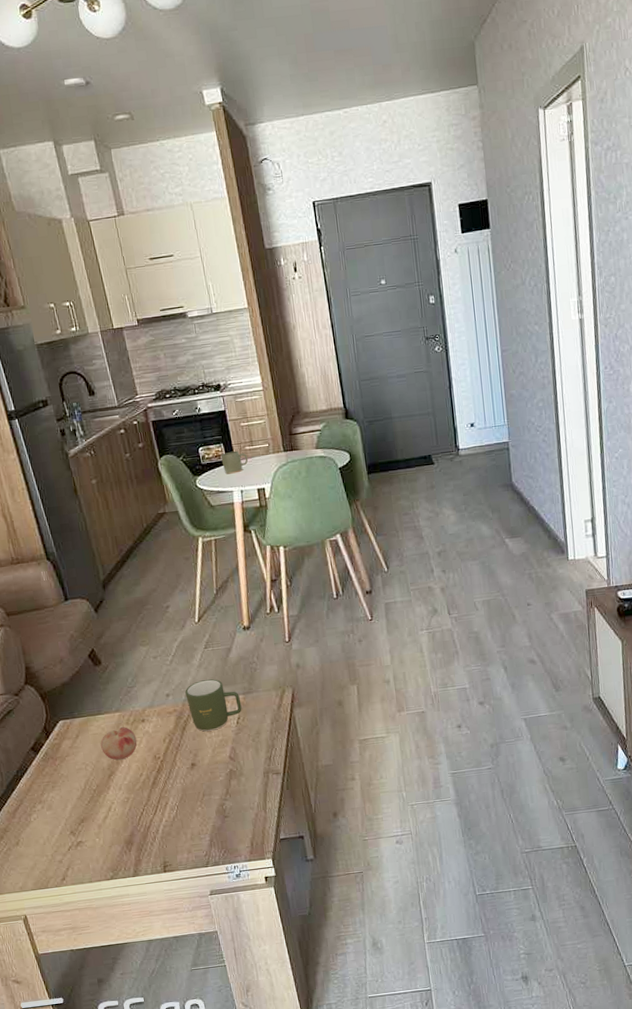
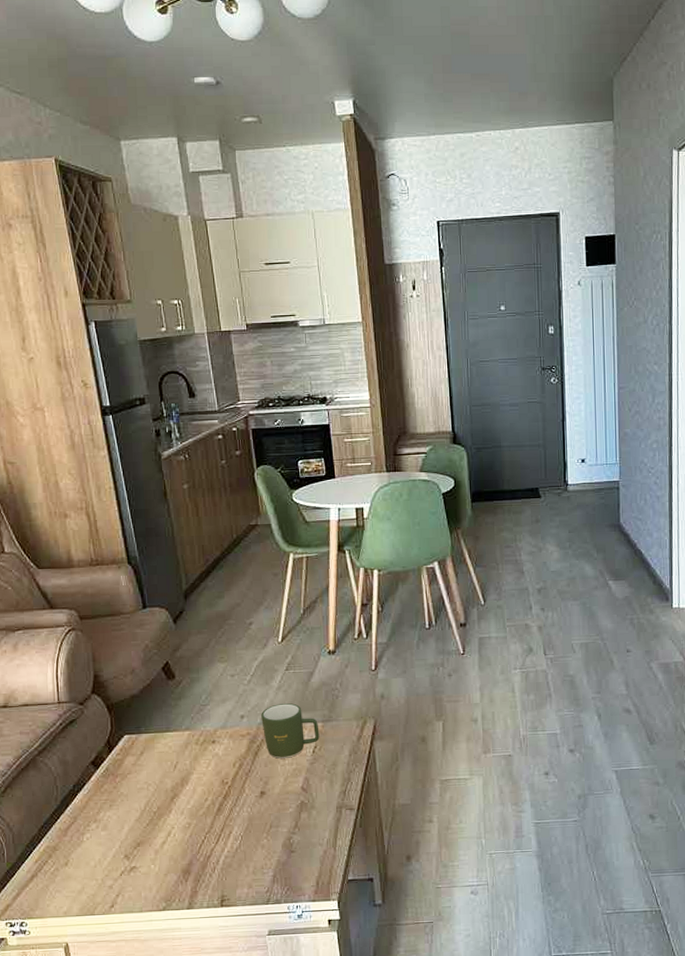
fruit: present [100,727,138,760] -> none [166,747,205,782]
mug: present [221,450,249,474] -> none [320,467,349,490]

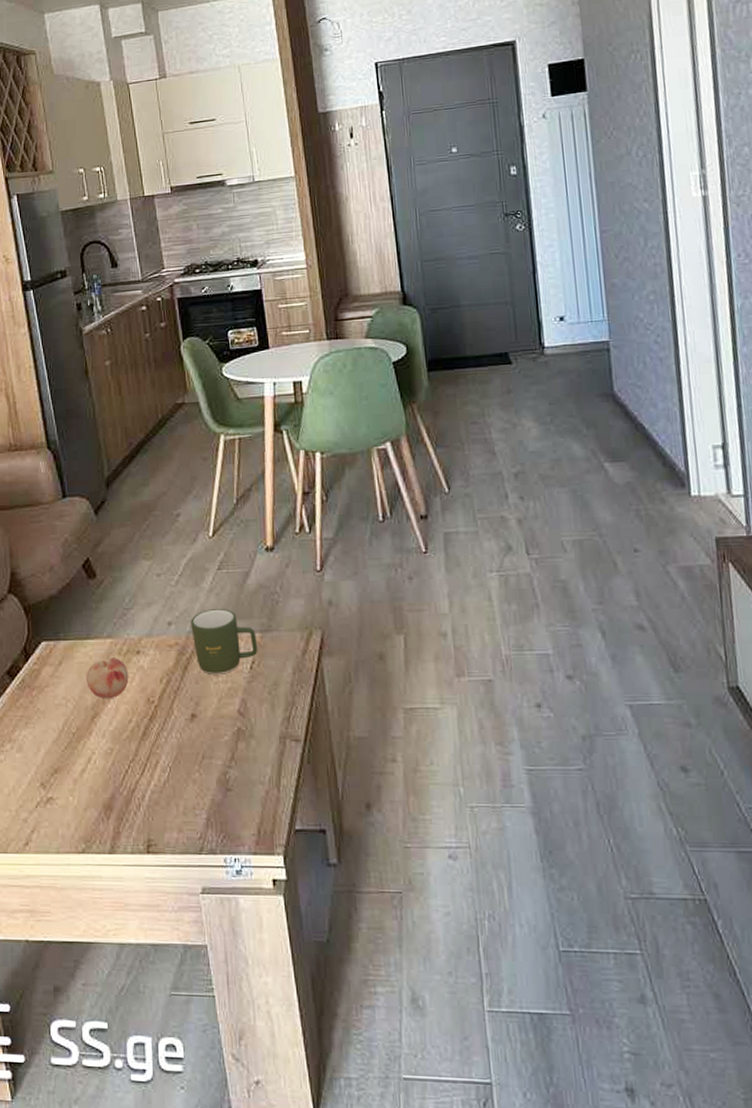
fruit: none [166,747,205,782] -> present [86,658,129,699]

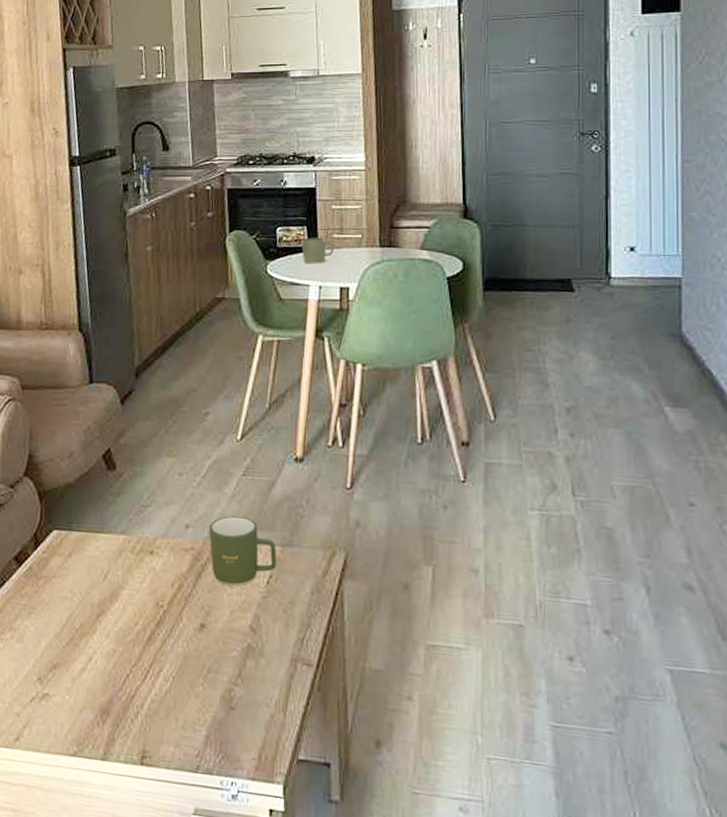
fruit: present [86,658,129,699] -> none [95,555,140,598]
mug: none [253,336,285,363] -> present [301,237,335,264]

